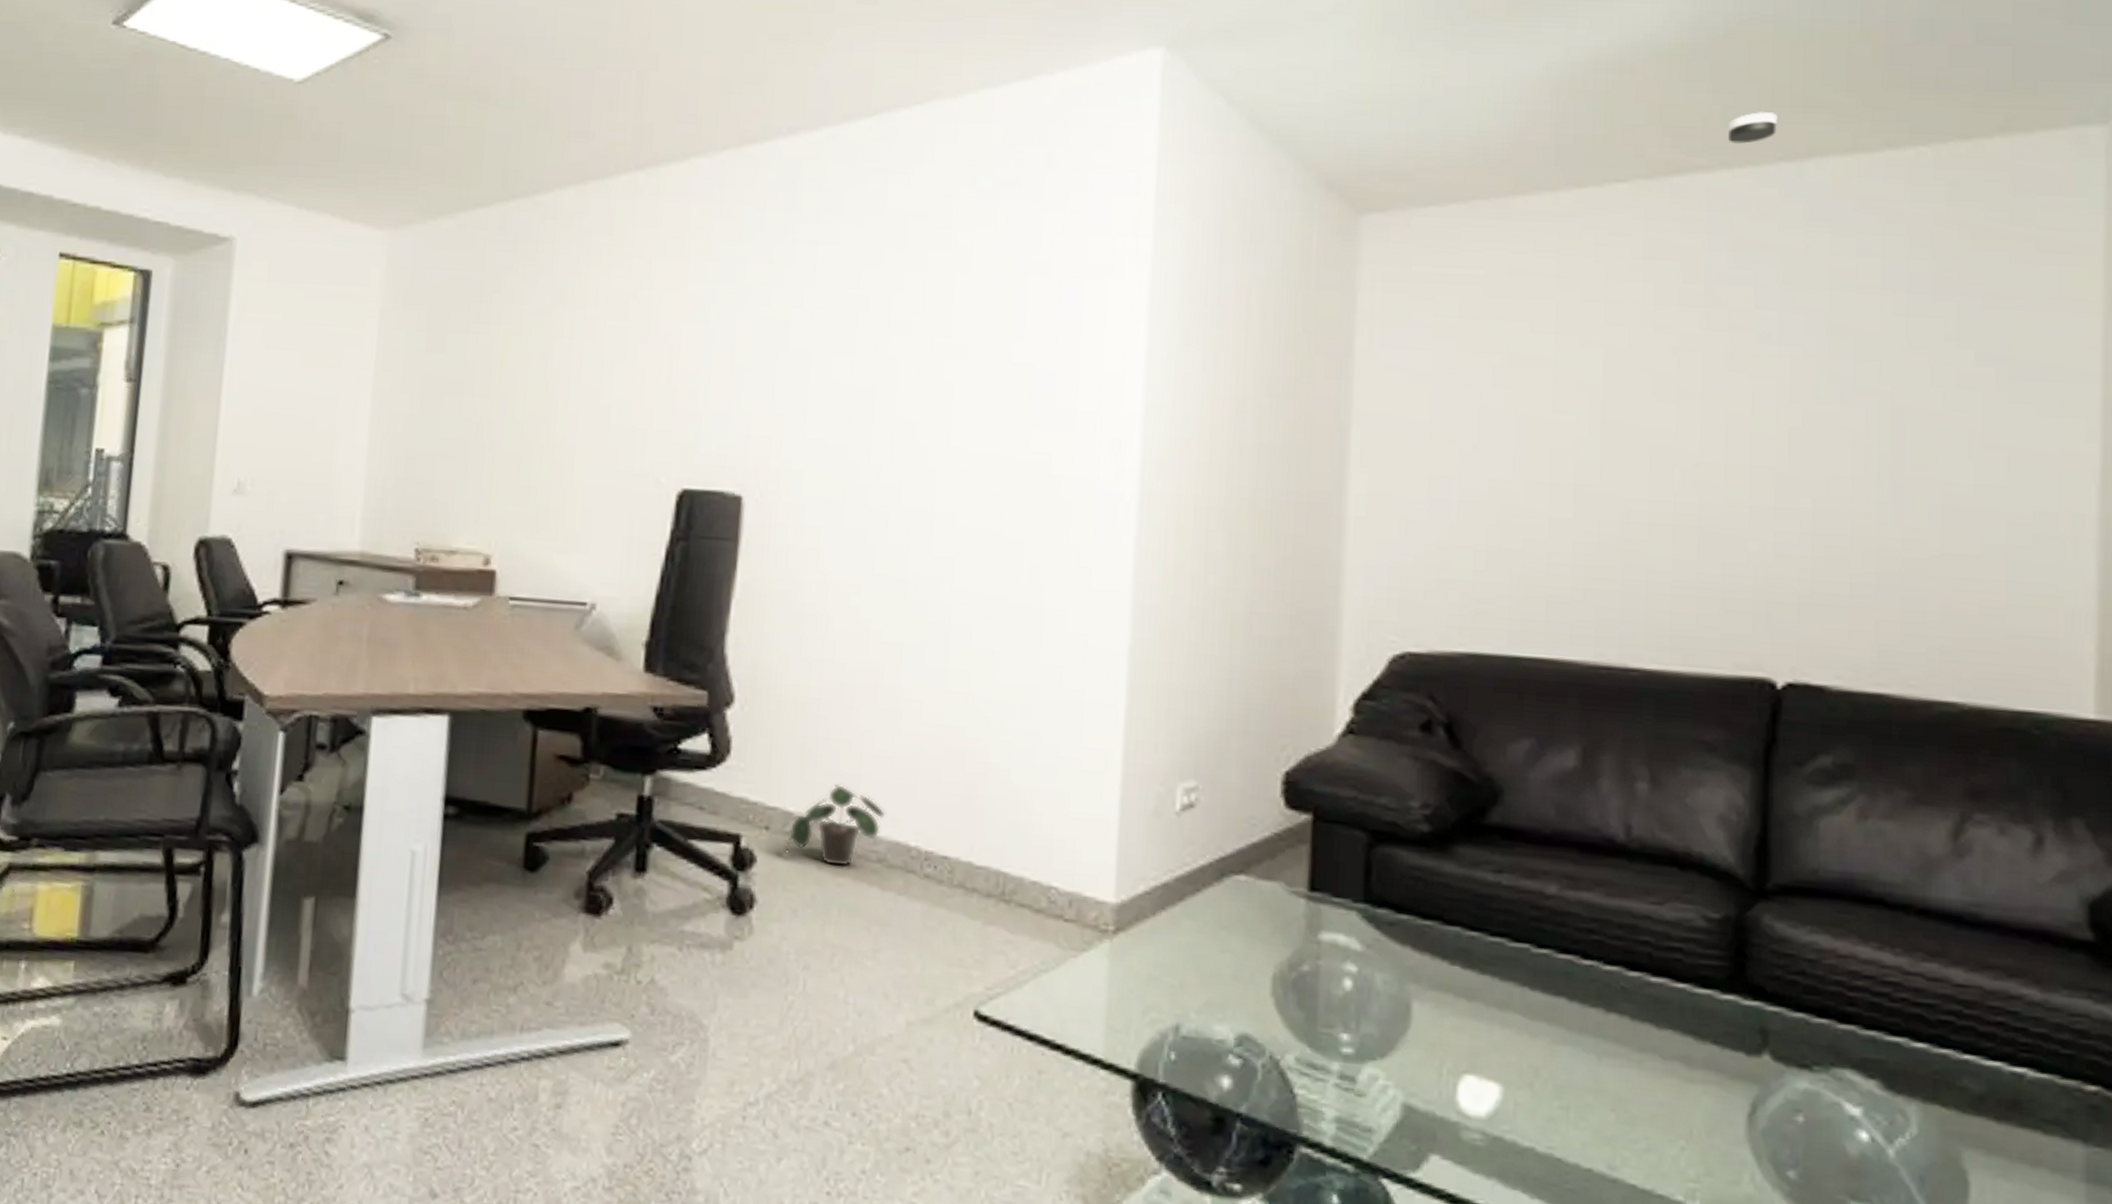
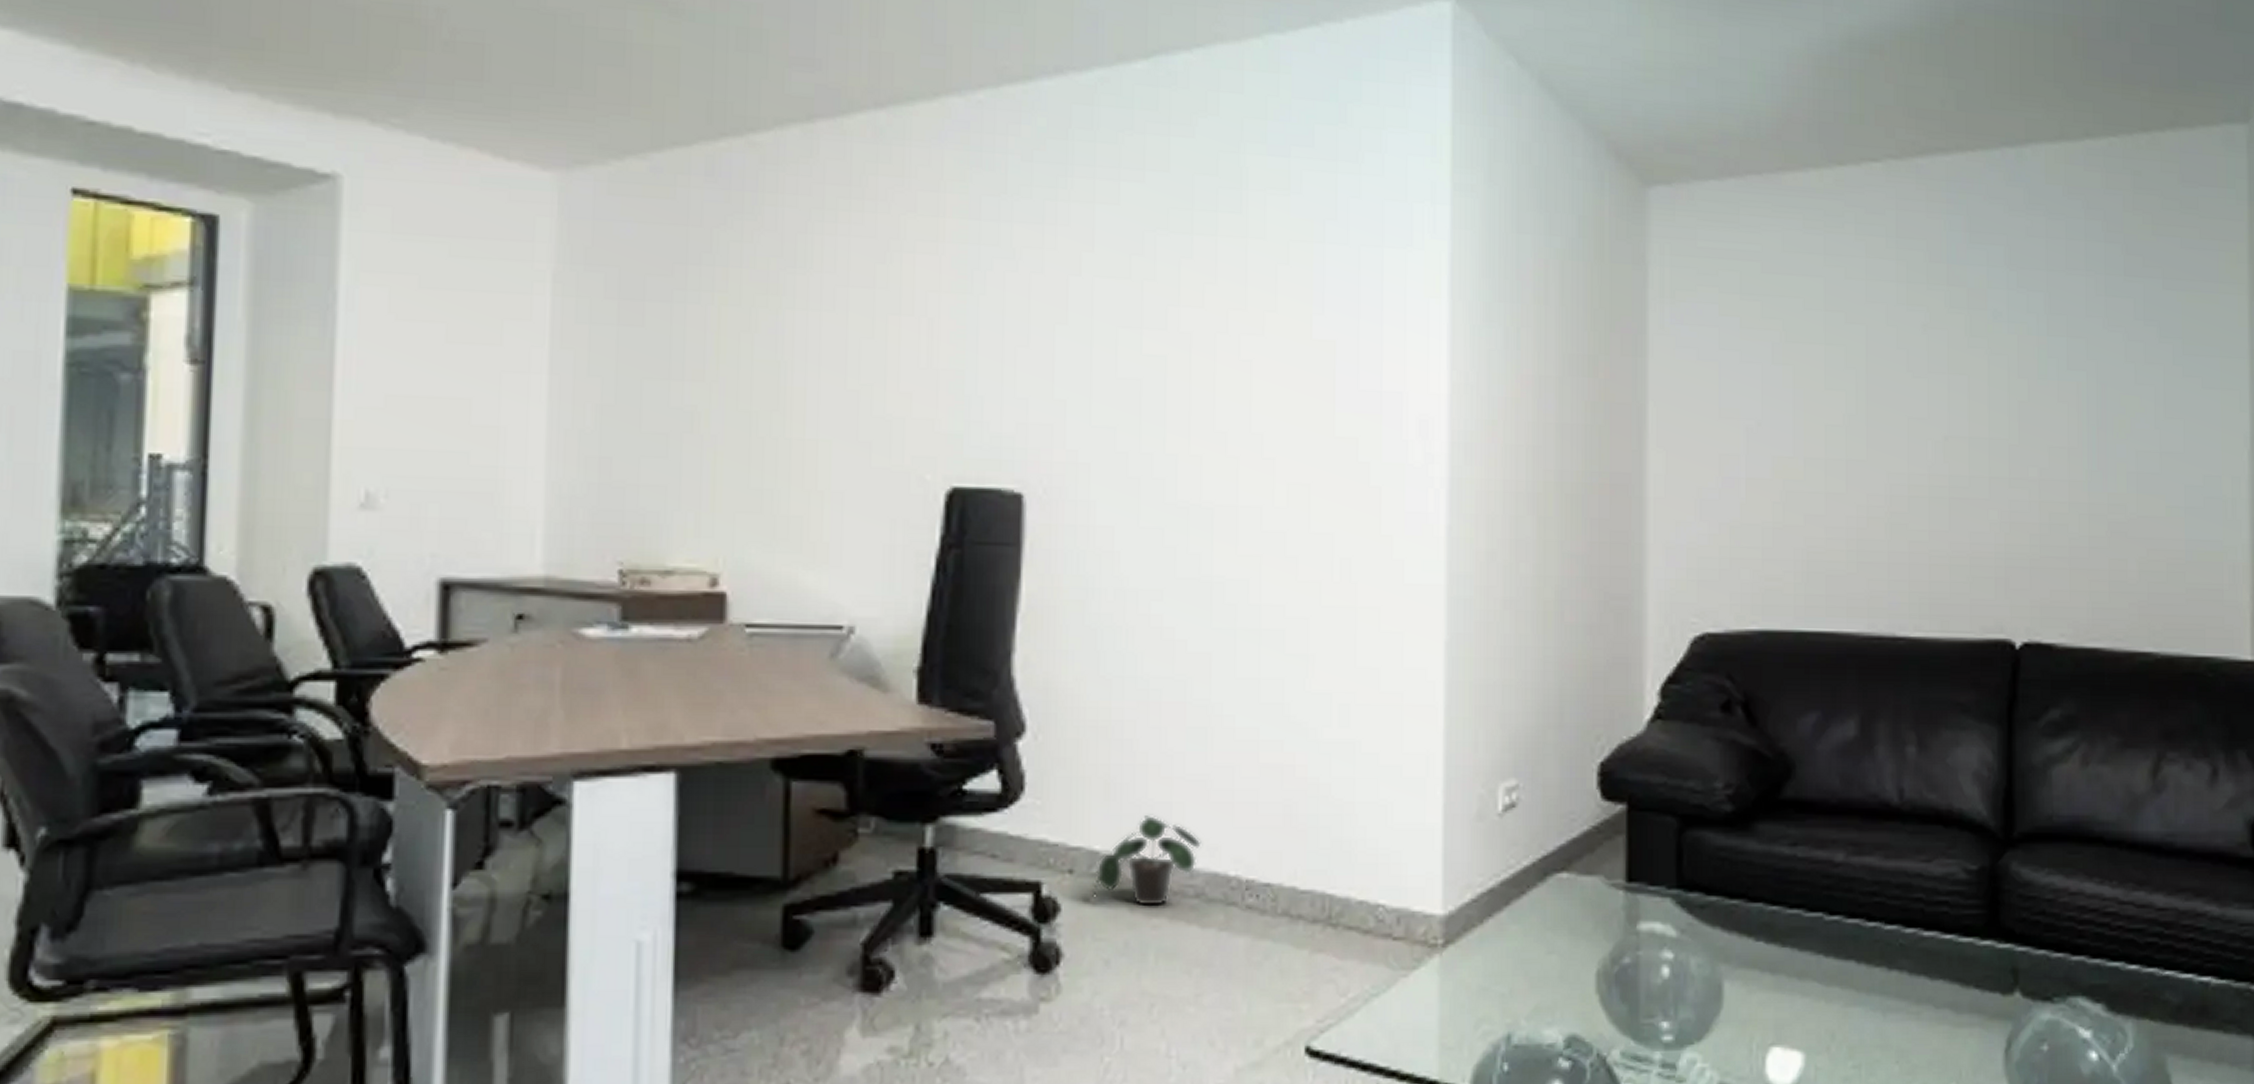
smoke detector: present [1728,112,1777,144] -> none [1962,98,2000,128]

